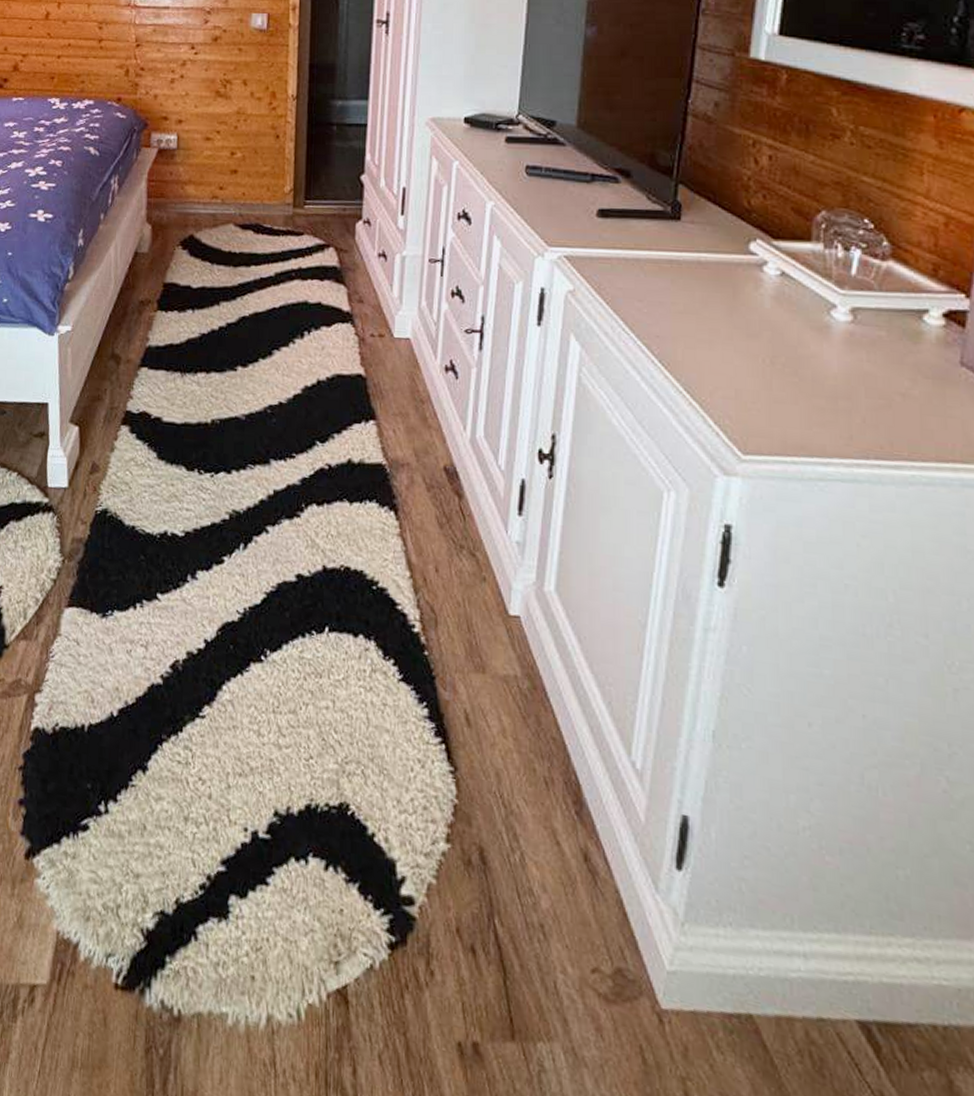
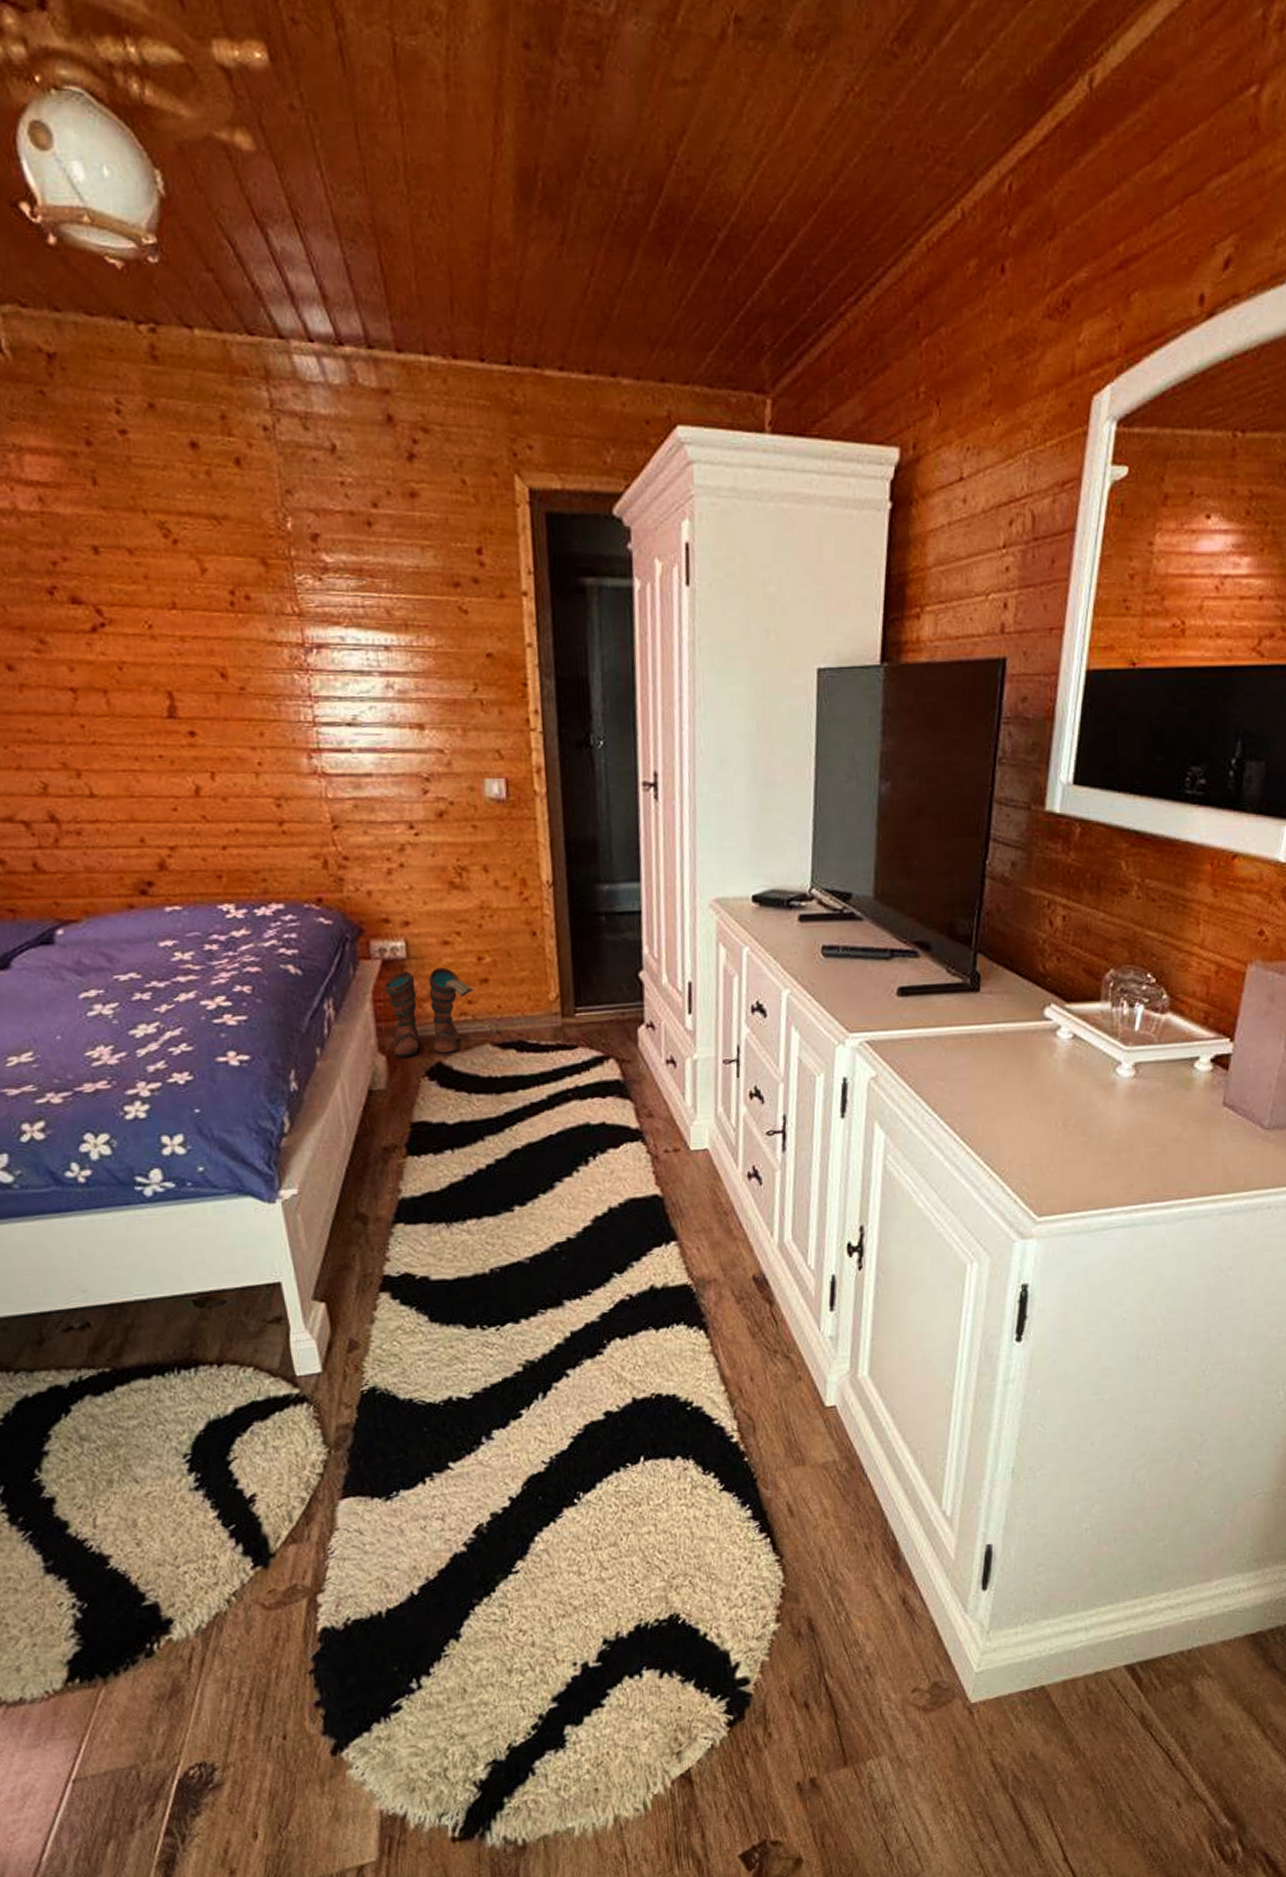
boots: none [157,158,225,230] -> present [384,967,474,1058]

